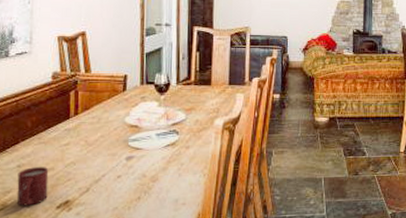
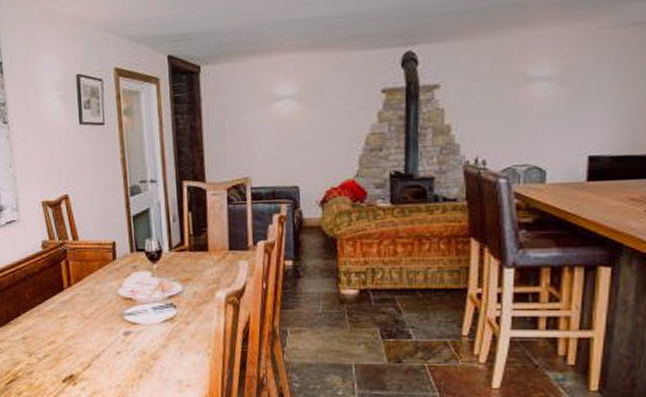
cup: present [16,167,49,206] -> none [23,340,53,378]

